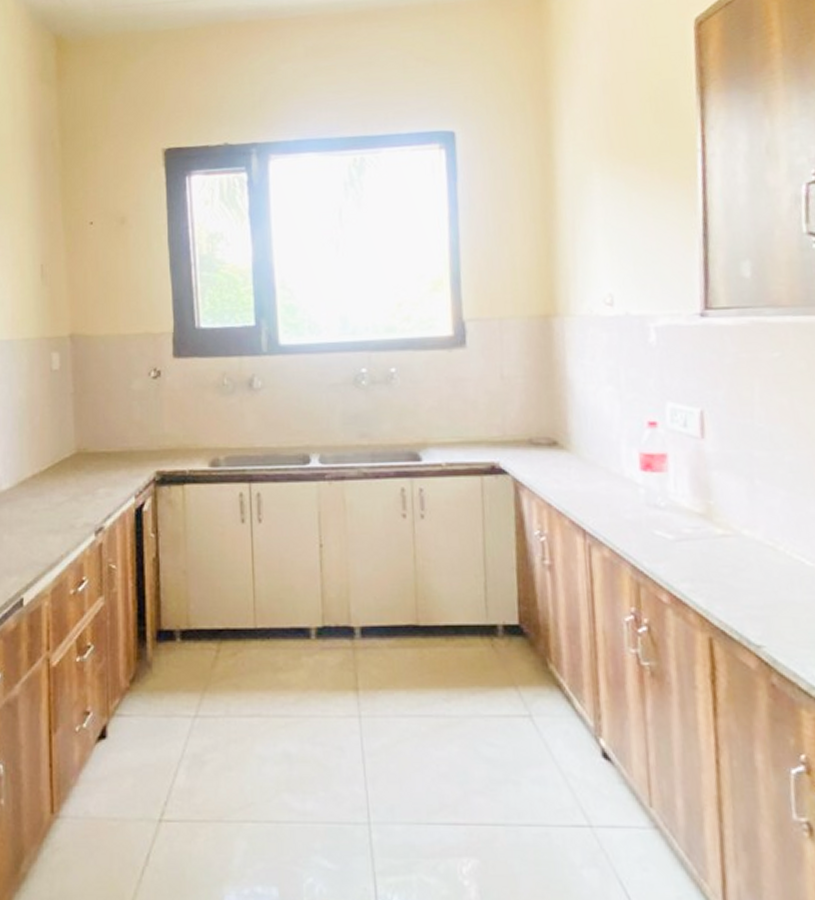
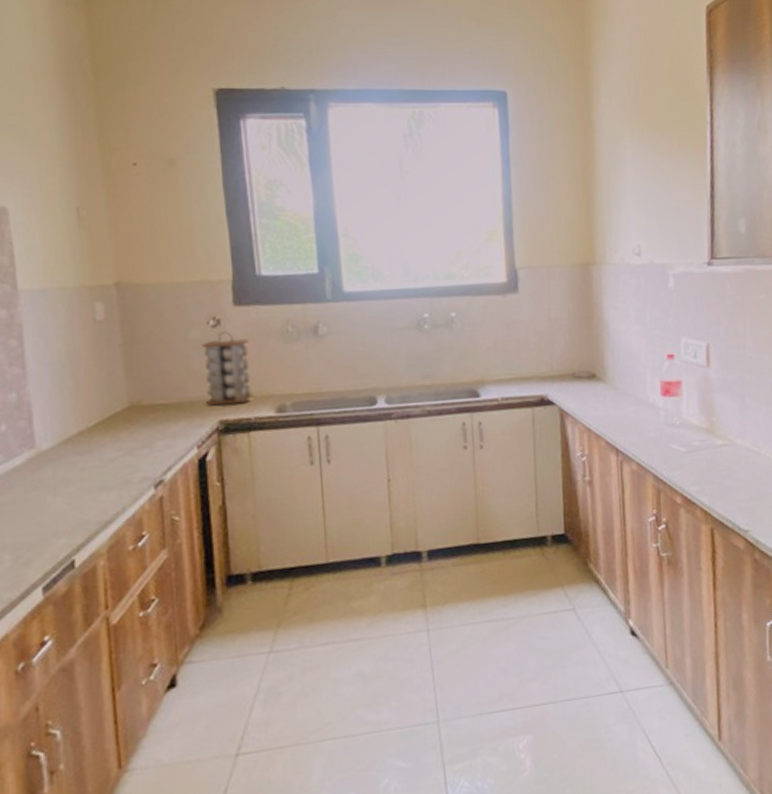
spice rack: none [143,381,189,457] -> present [202,330,253,406]

